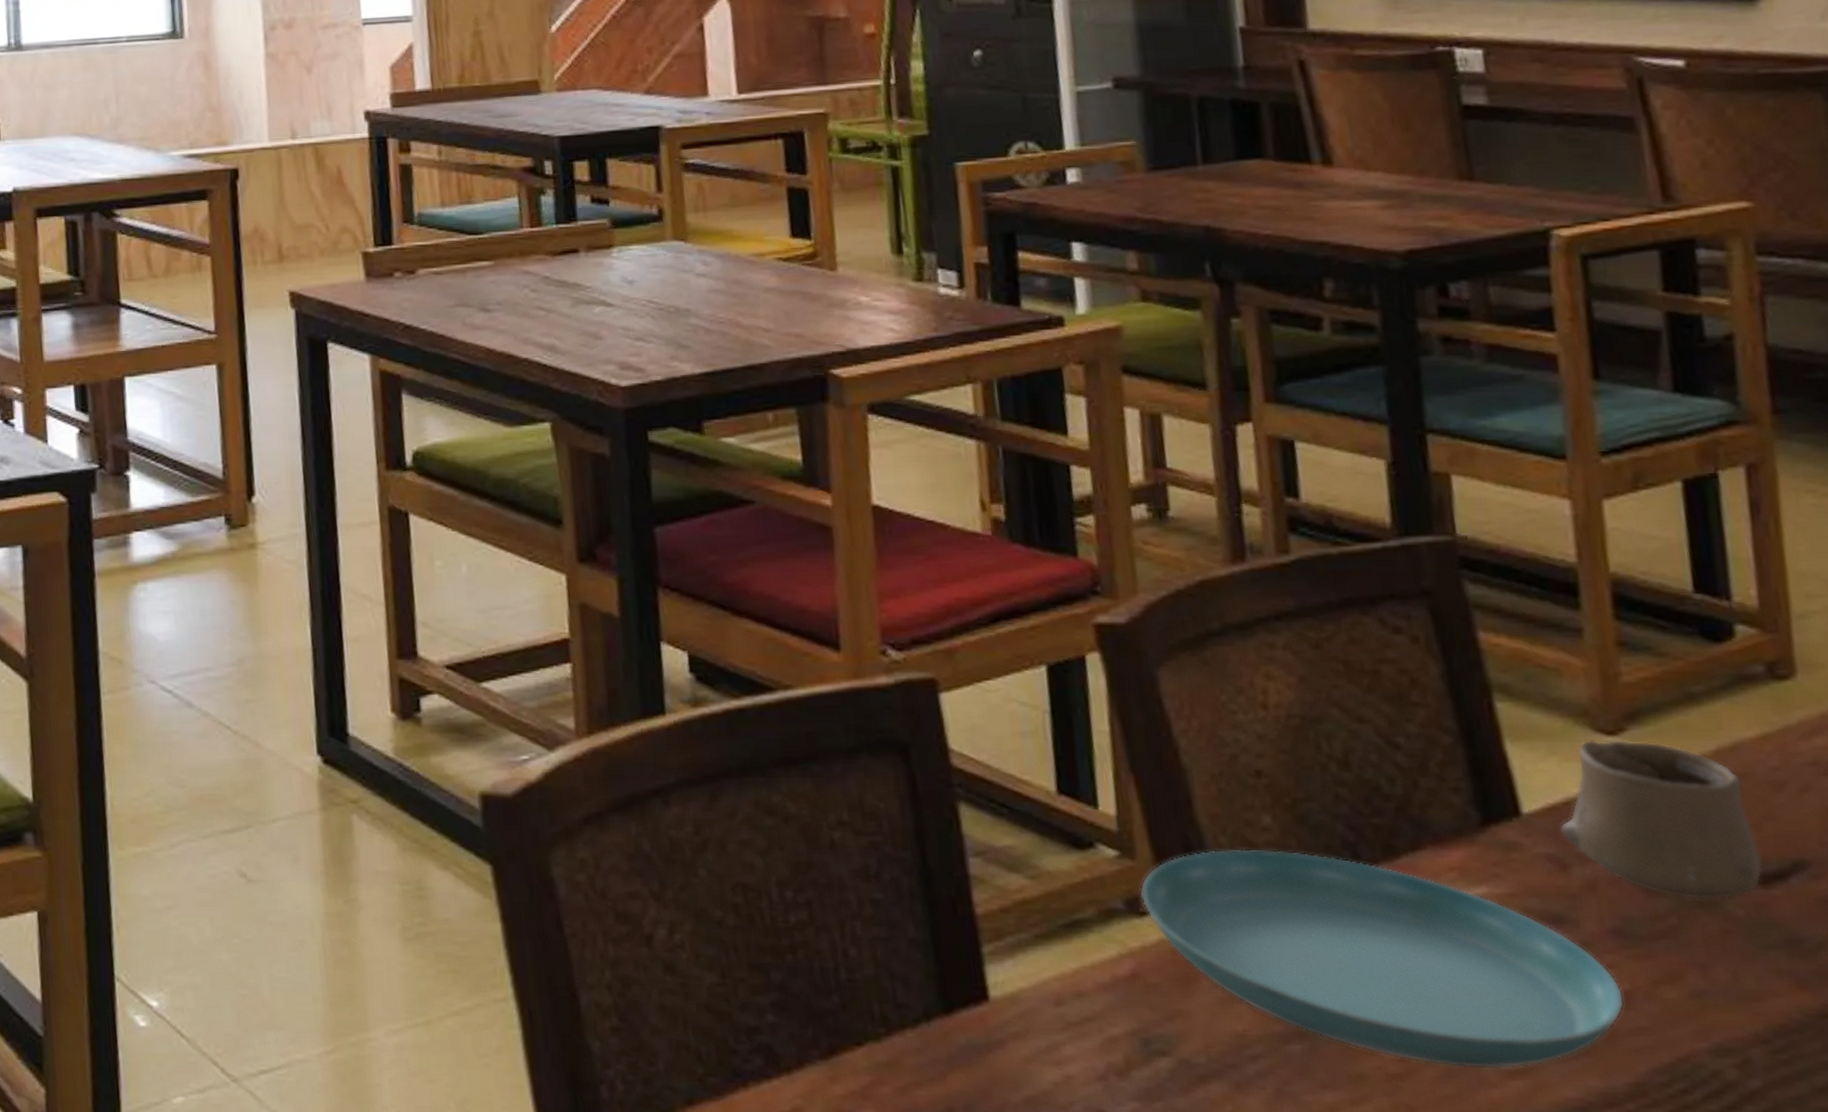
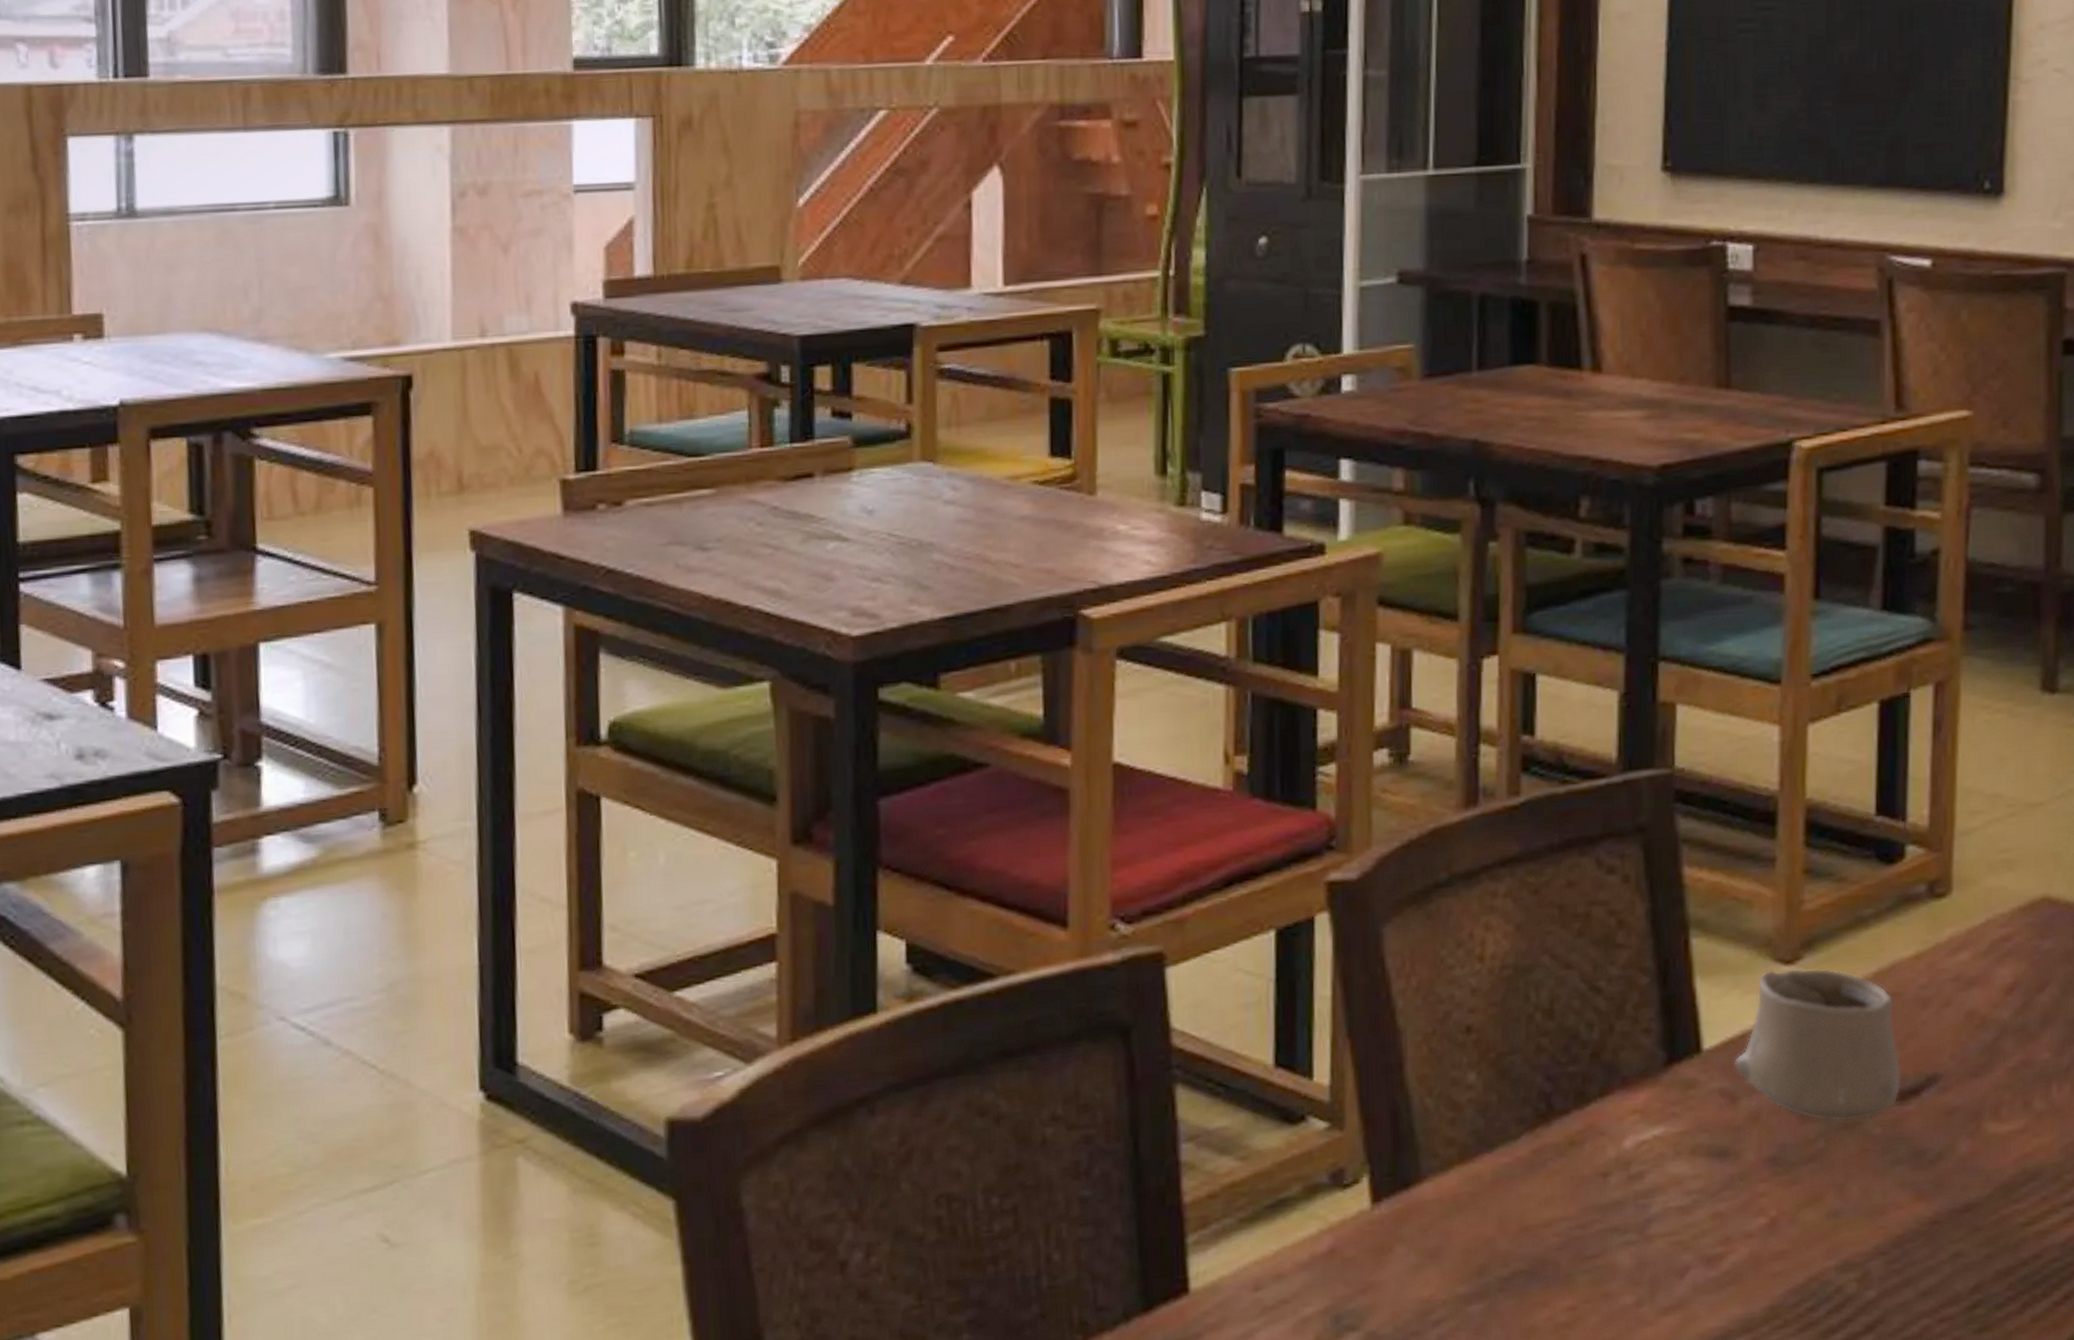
saucer: present [1140,849,1625,1070] -> none [1345,1107,1771,1310]

